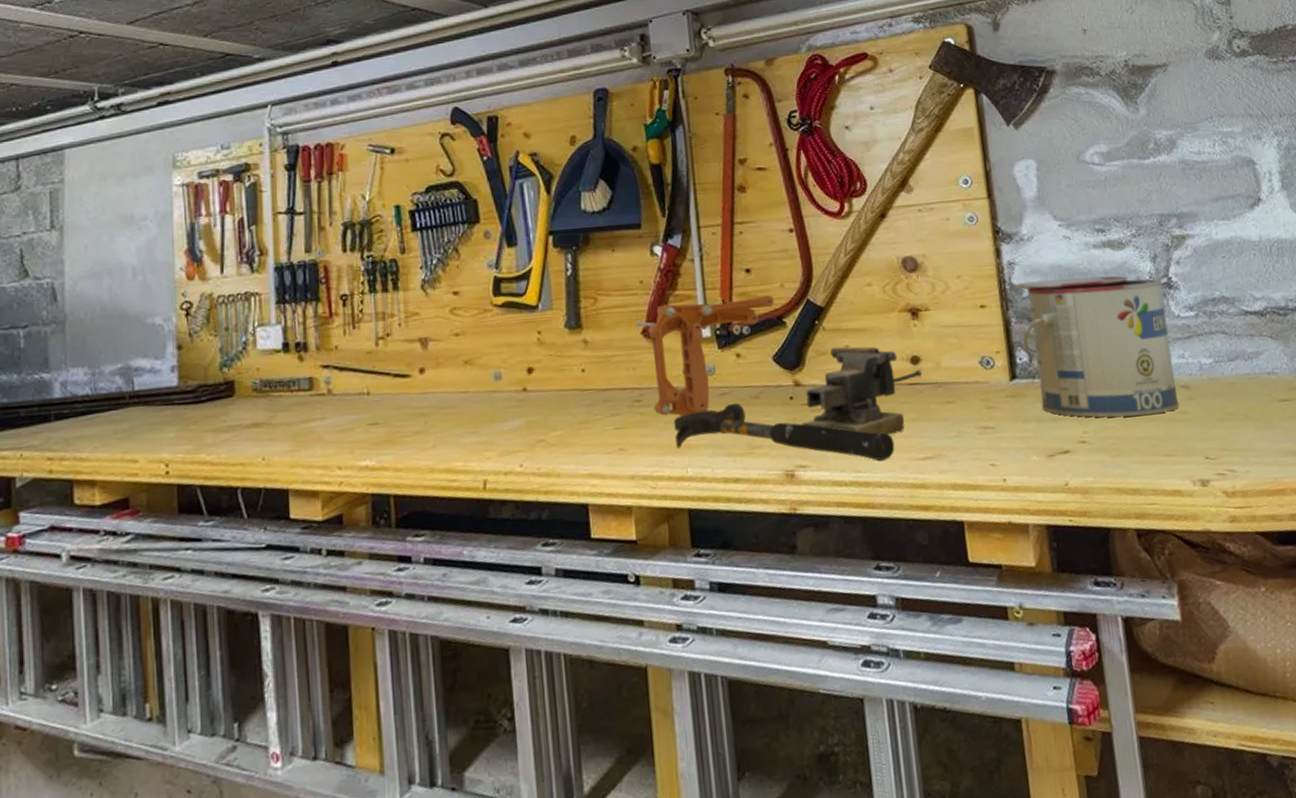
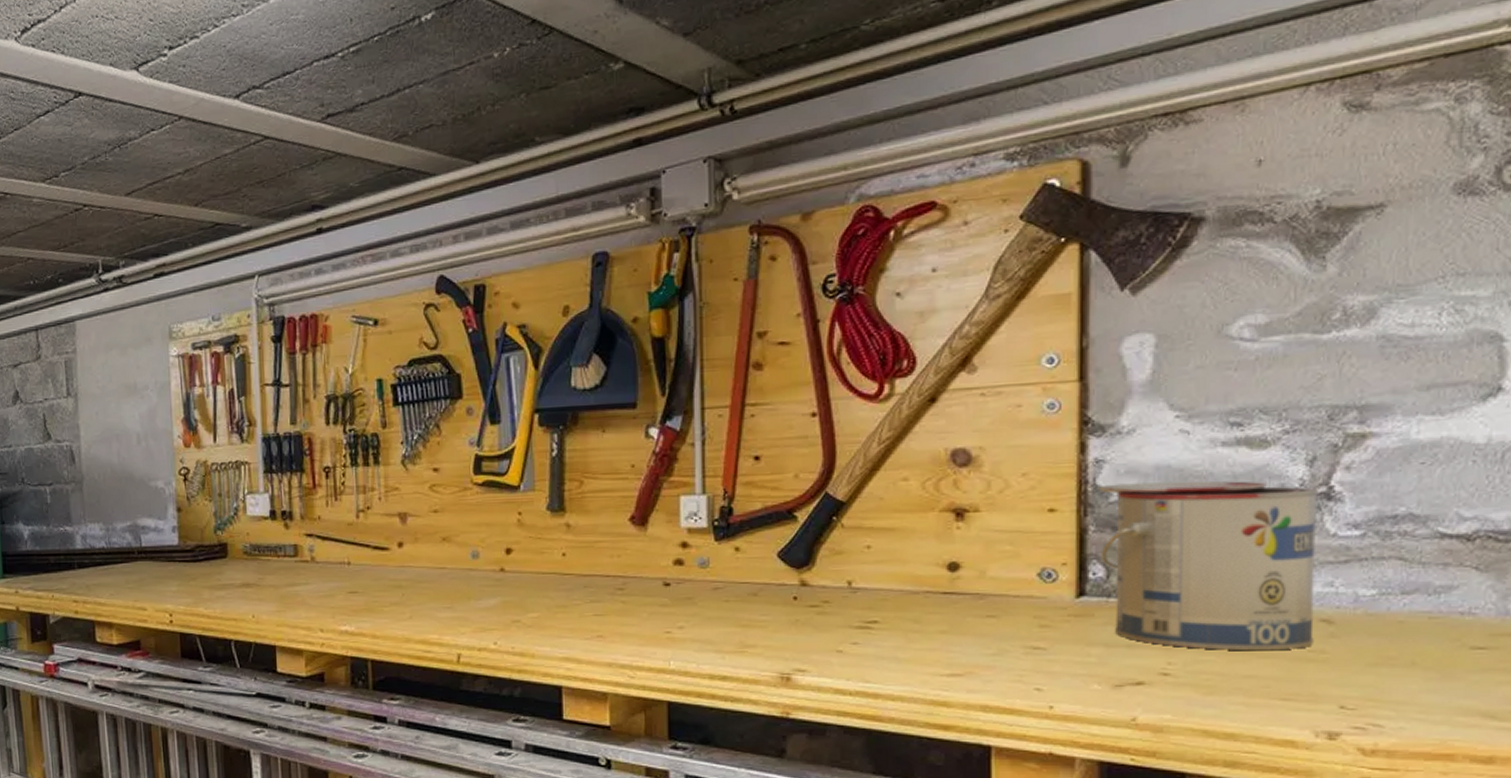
clamp: present [636,295,774,417] -> none [625,486,785,609]
claw hammer: present [674,403,895,461] -> none [659,599,915,672]
bench vise: present [801,346,923,436] -> none [804,546,961,647]

